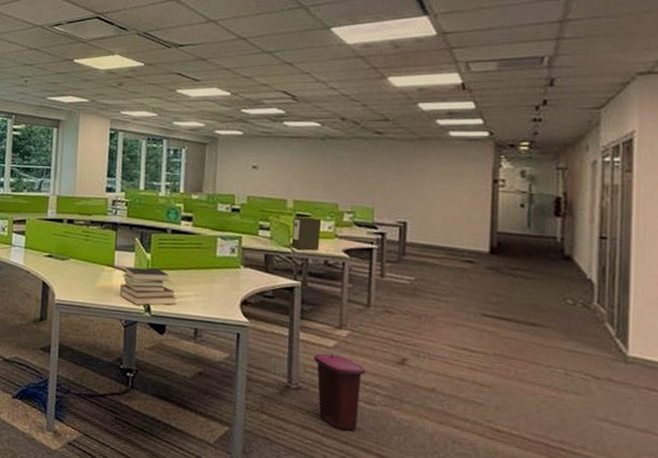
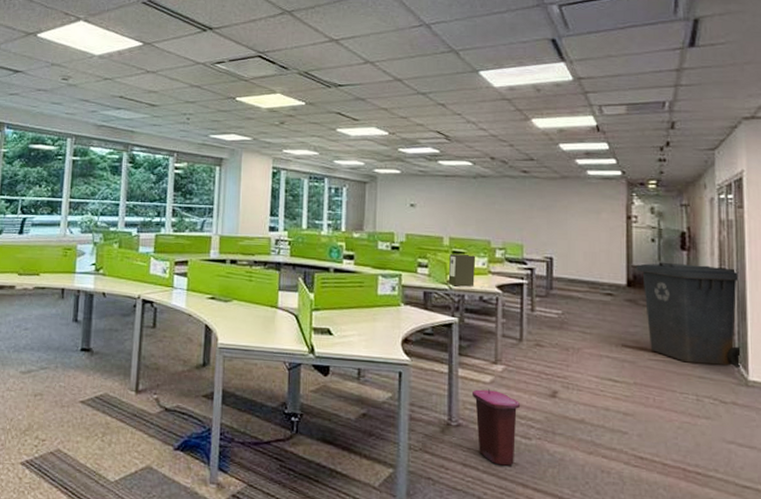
books: present [120,267,177,306] -> none [284,308,340,347]
recycling bin: none [502,228,622,344] -> present [637,262,743,369]

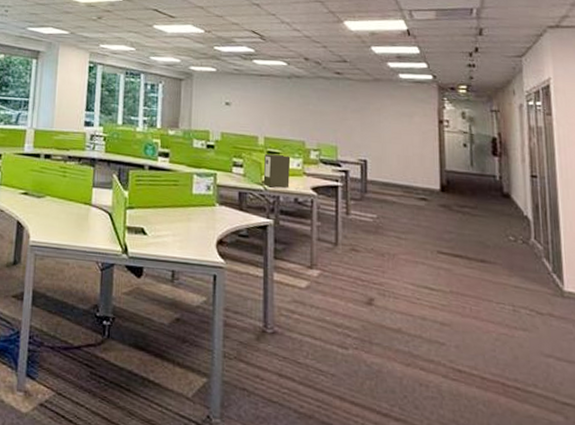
trash bin: present [450,389,521,466] -> none [265,294,337,377]
recycling bin: present [637,262,743,369] -> none [450,167,558,279]

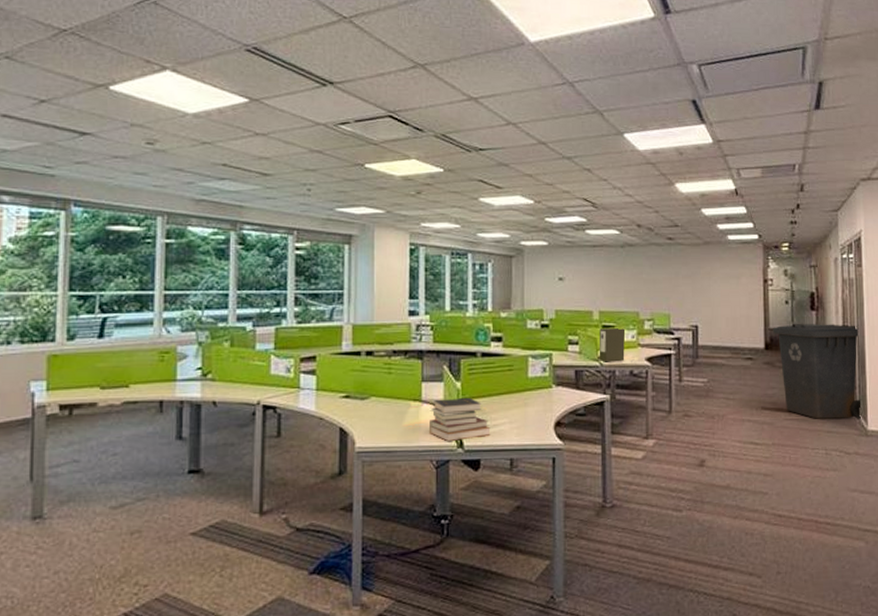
books: none [97,205,155,247] -> present [430,398,491,442]
recycling bin: none [450,167,558,279] -> present [773,323,863,420]

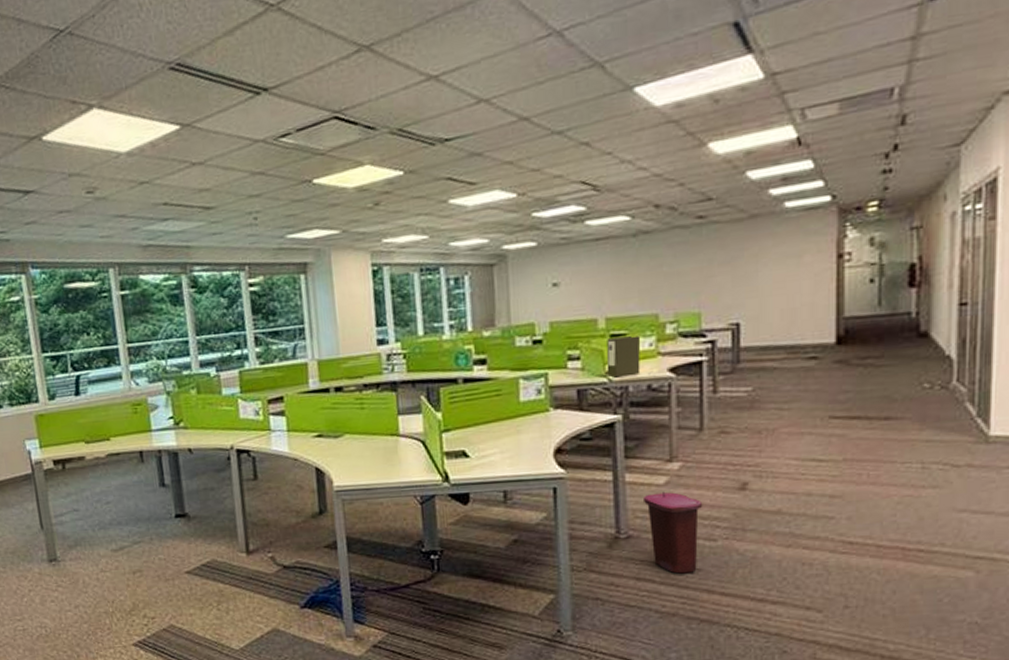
books: present [430,398,491,442] -> none [410,429,480,477]
trash bin: none [605,465,672,541] -> present [620,491,703,574]
recycling bin: present [773,323,863,420] -> none [849,300,984,427]

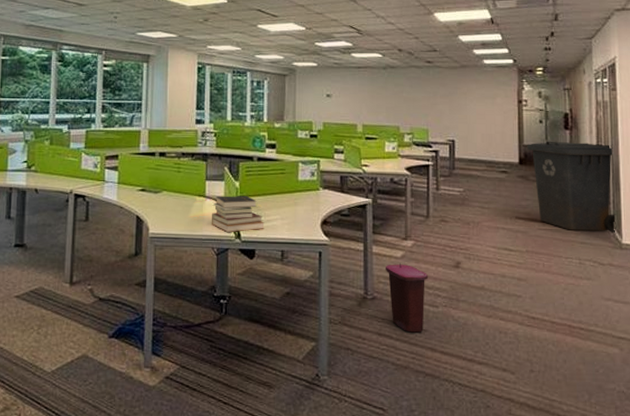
books: none [410,429,480,477] -> present [212,196,265,233]
binder: present [606,335,641,378] -> none [362,139,387,170]
recycling bin: none [849,300,984,427] -> present [527,141,617,234]

